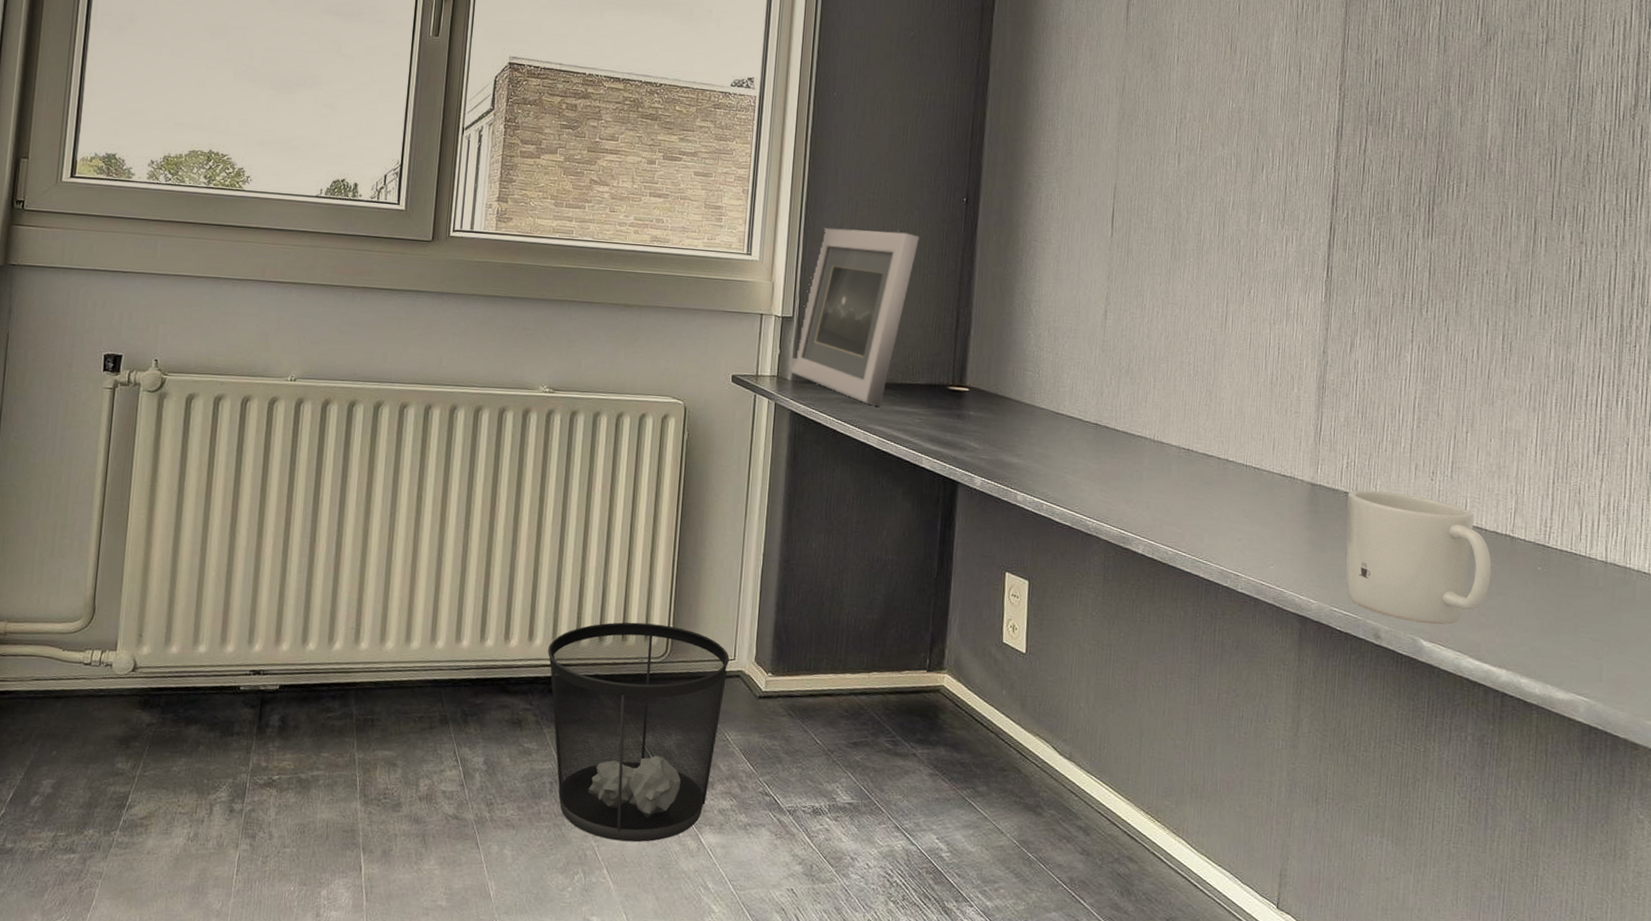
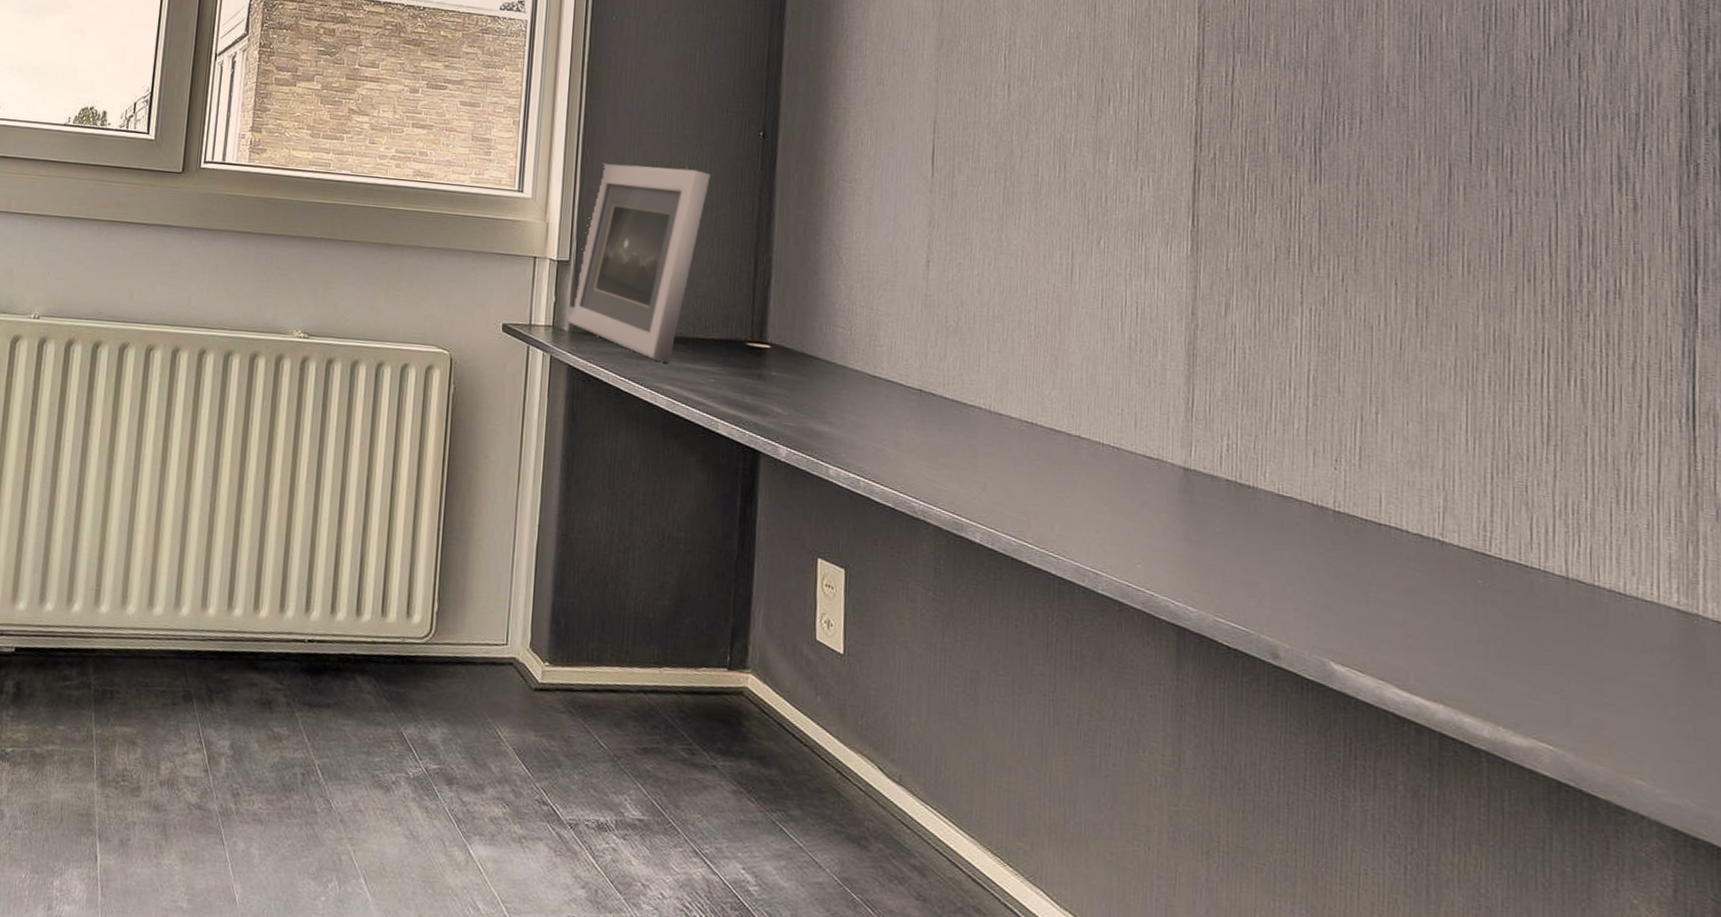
waste bin: present [548,622,729,842] -> none [300,595,501,850]
mug: present [1345,490,1492,625] -> none [1229,477,1418,646]

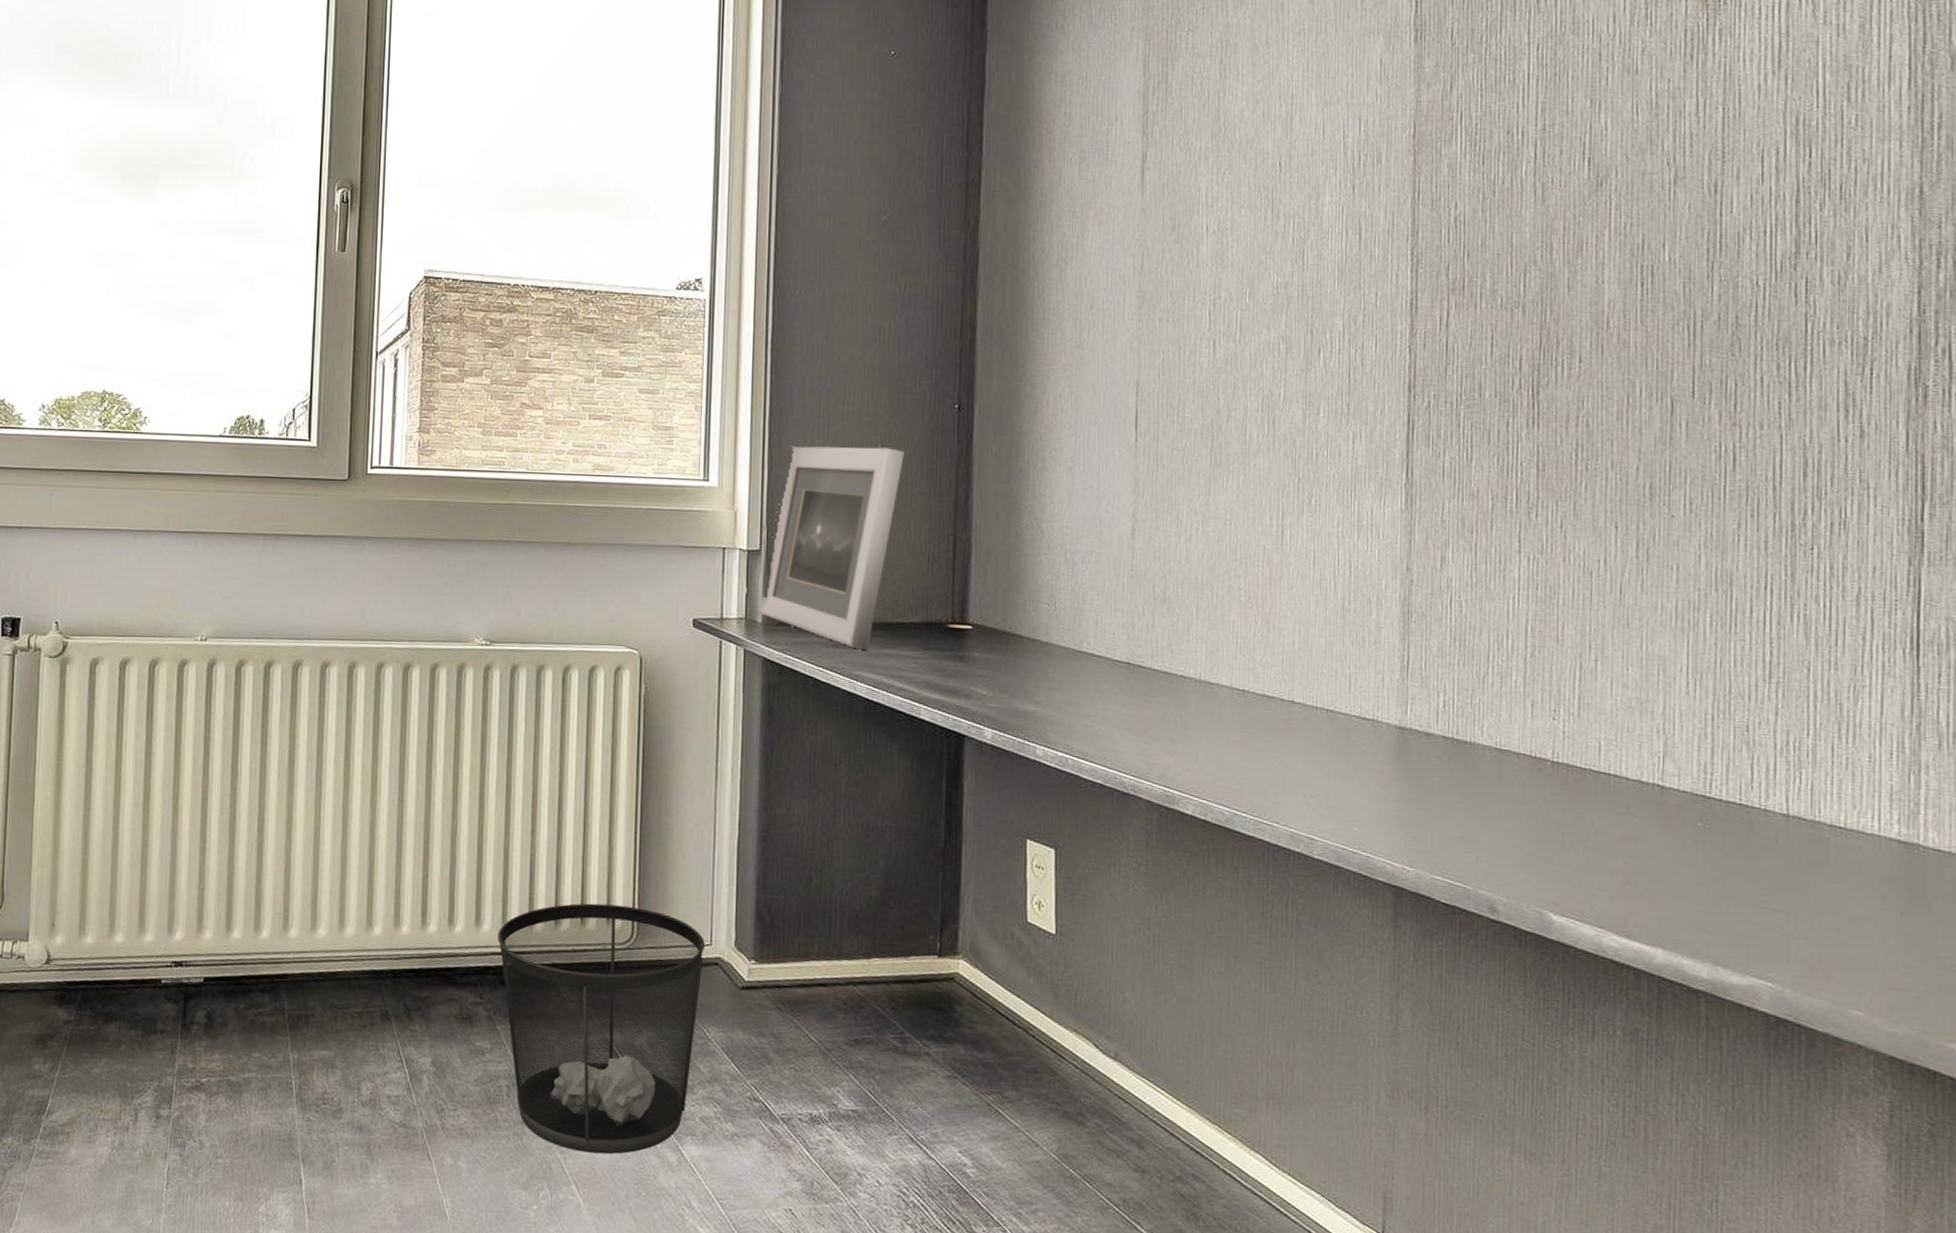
waste bin: none [300,595,501,850] -> present [498,903,705,1155]

